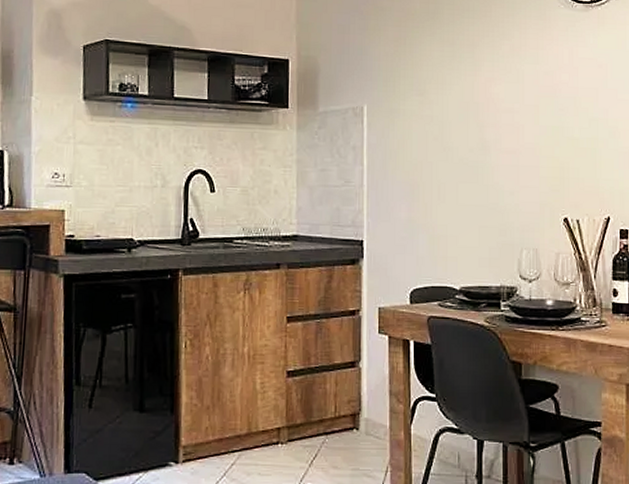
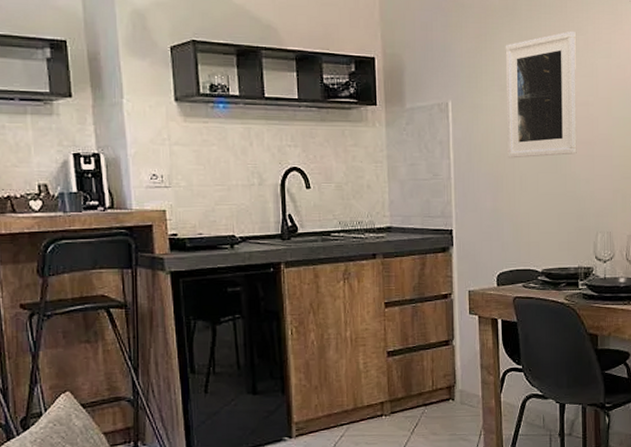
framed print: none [425,36,501,167] -> present [505,31,577,158]

